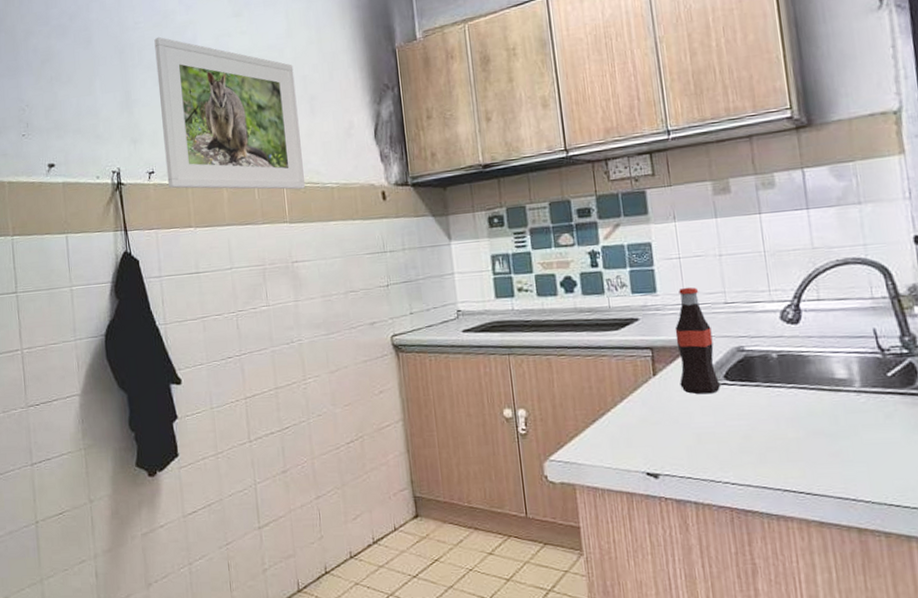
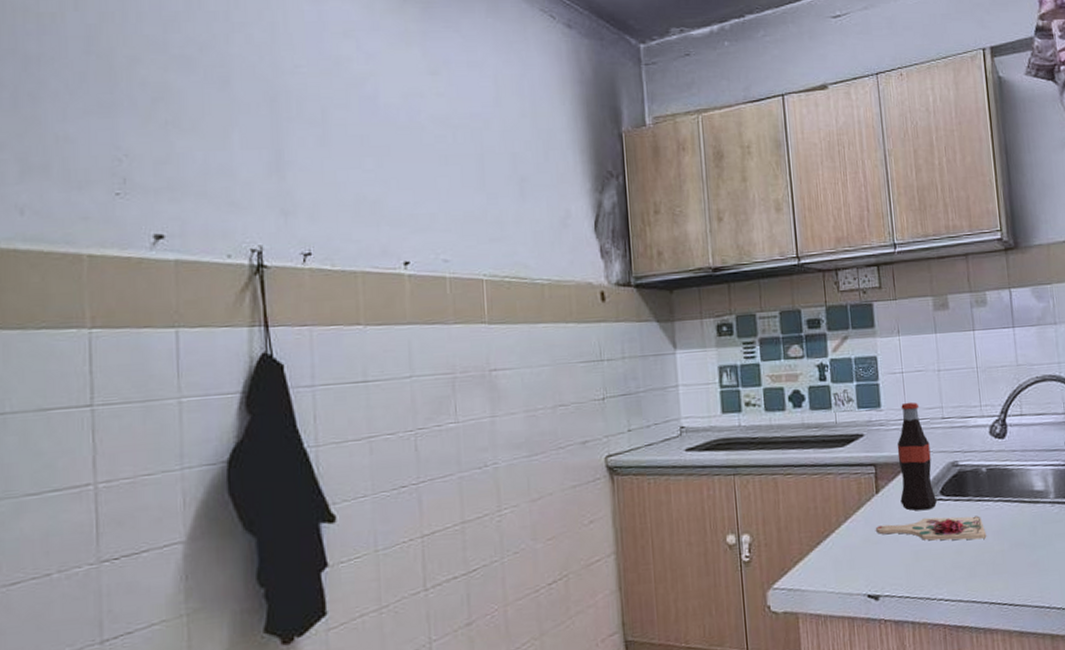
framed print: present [154,36,305,190] -> none [320,86,509,285]
cutting board: none [654,401,779,426] -> present [876,515,987,541]

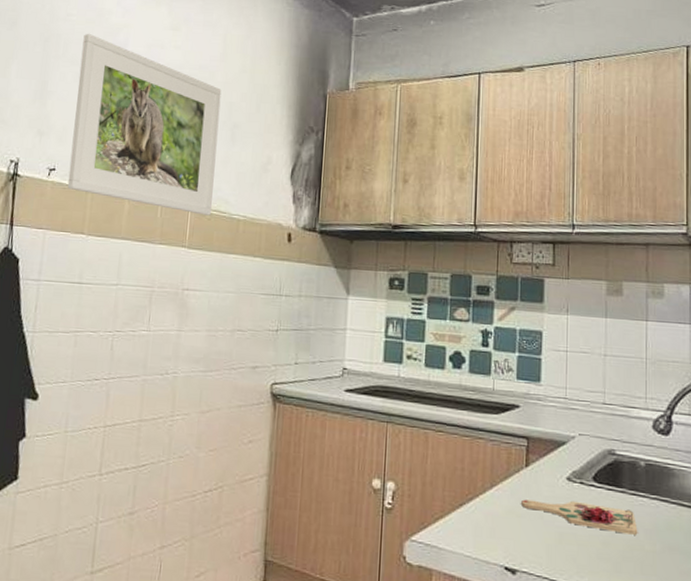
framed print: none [320,86,509,285] -> present [67,33,222,215]
bottle: present [897,402,938,511] -> none [550,381,589,494]

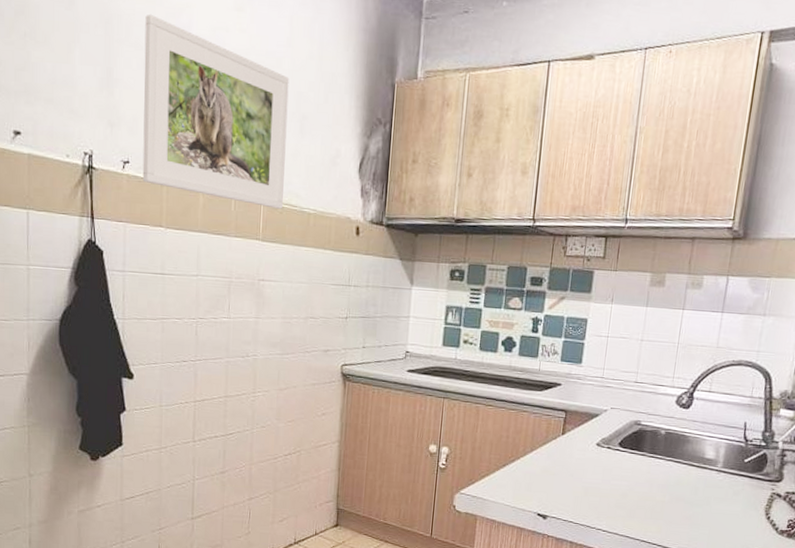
cutting board: present [521,499,638,535] -> none [556,461,652,489]

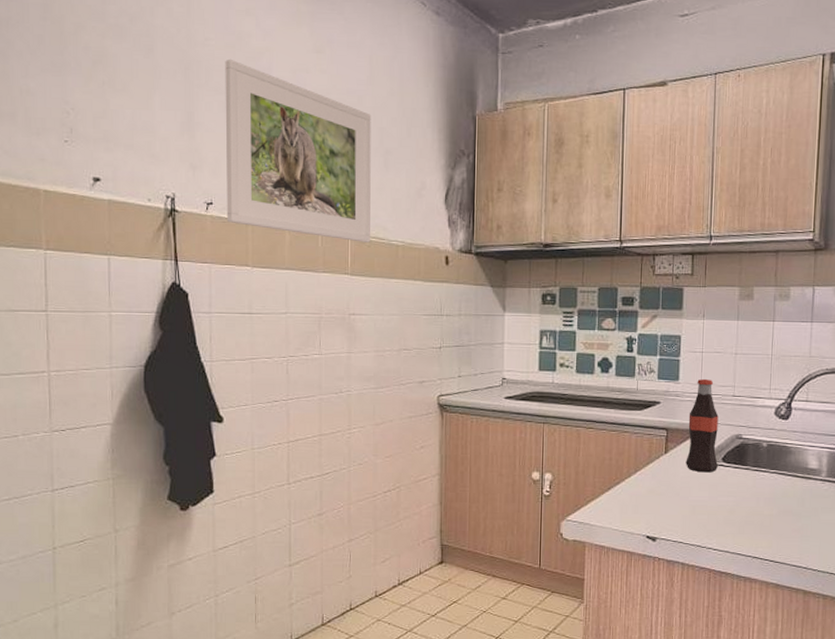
bottle: none [582,363,619,457] -> present [686,378,719,473]

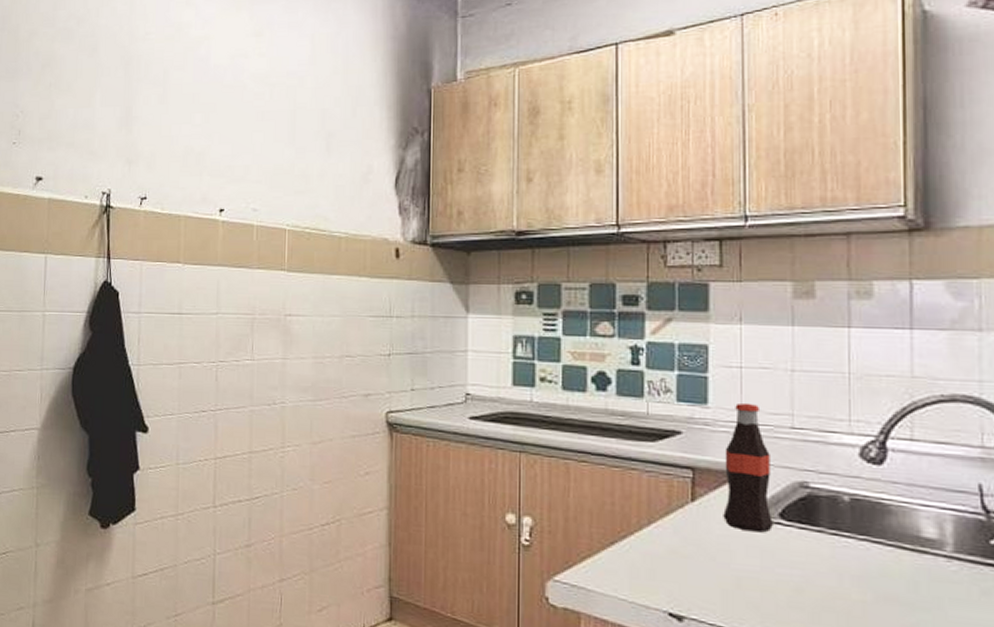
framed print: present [225,58,371,243] -> none [159,50,313,235]

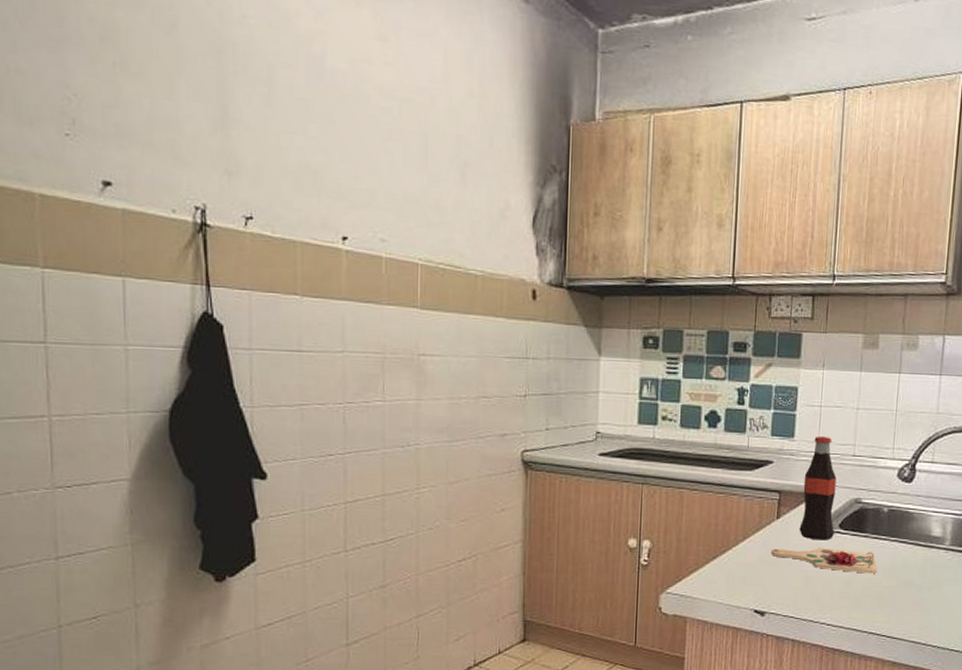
cutting board: none [687,538,842,582] -> present [772,547,877,574]

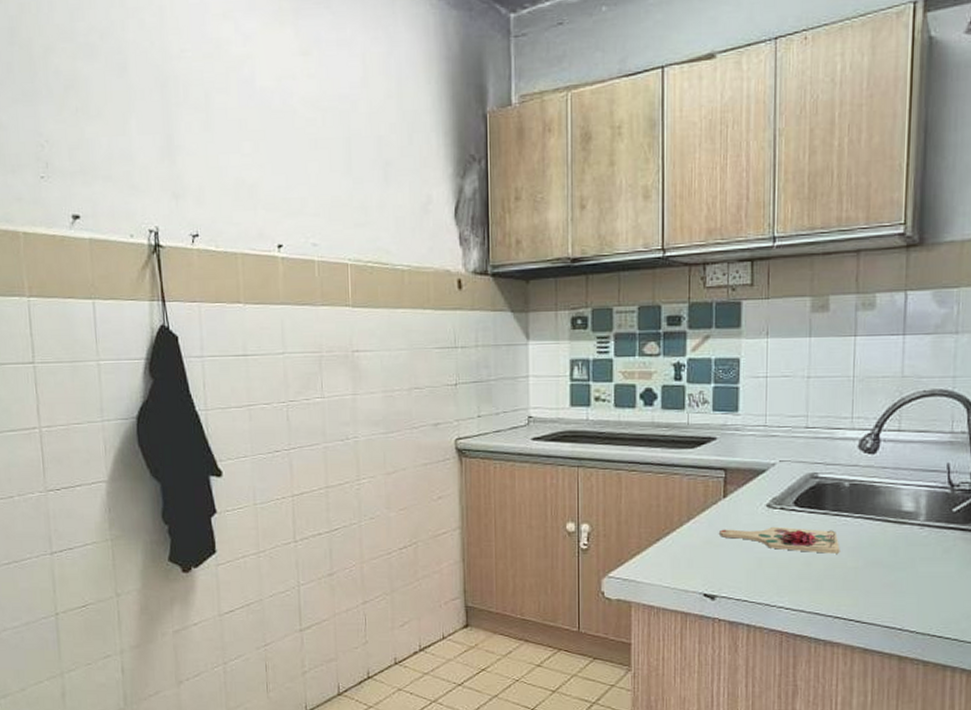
bottle: present [799,436,837,541] -> none [749,408,790,519]

